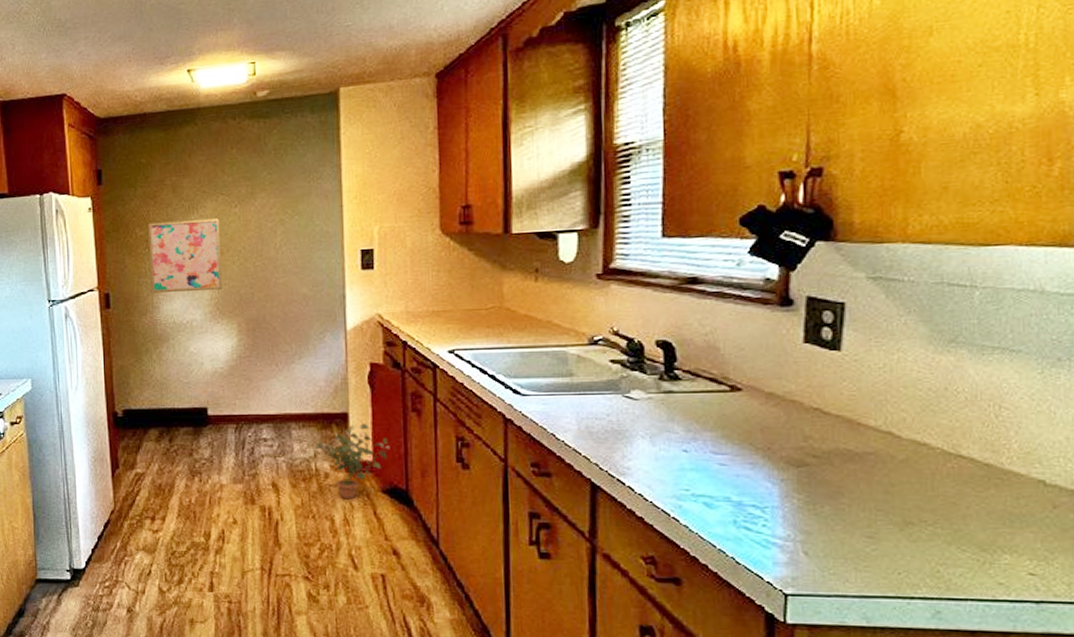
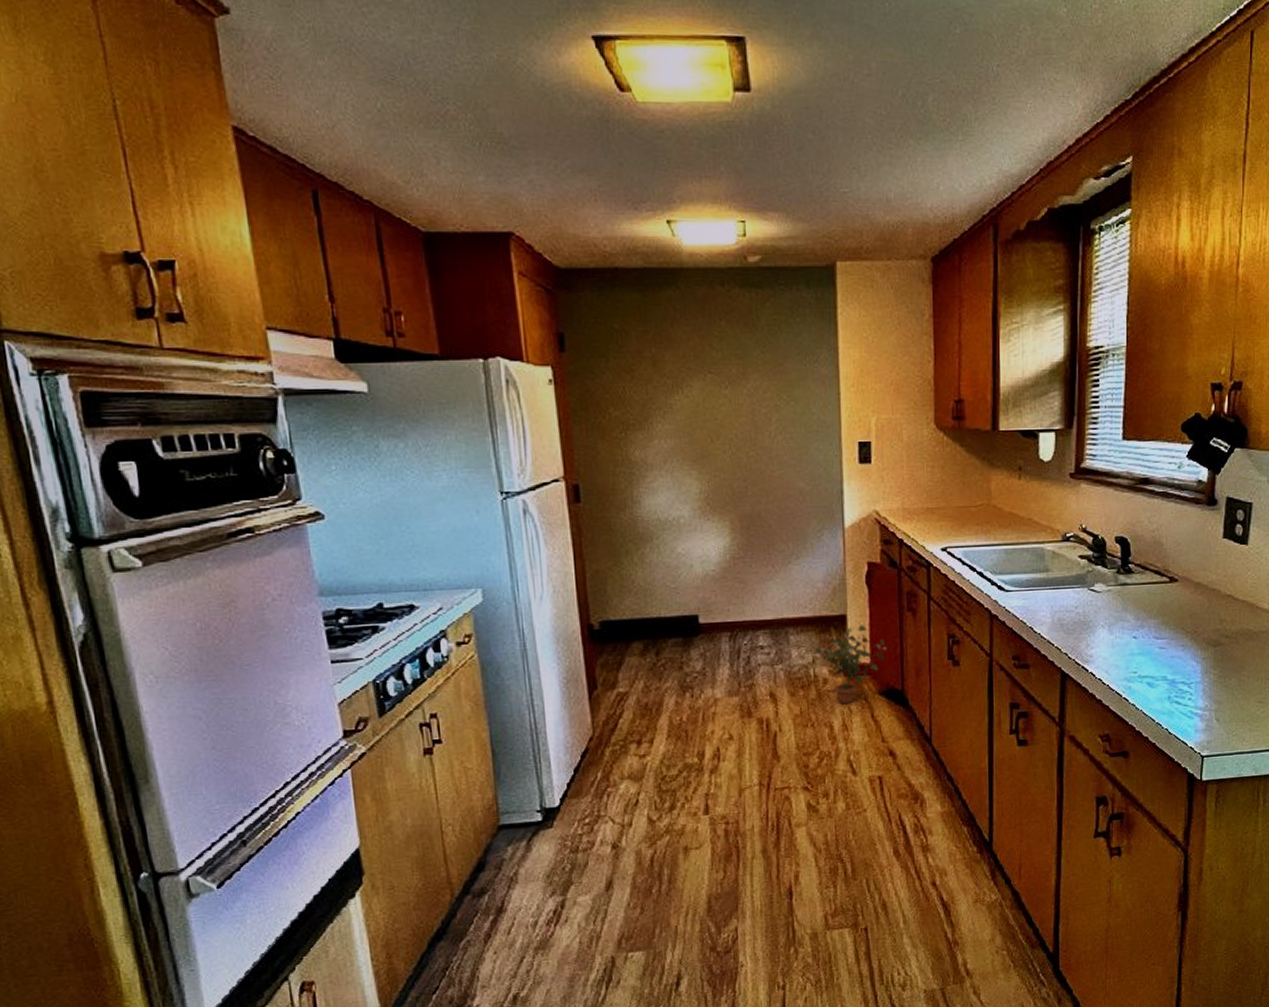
wall art: present [147,218,223,294] -> none [623,400,714,486]

